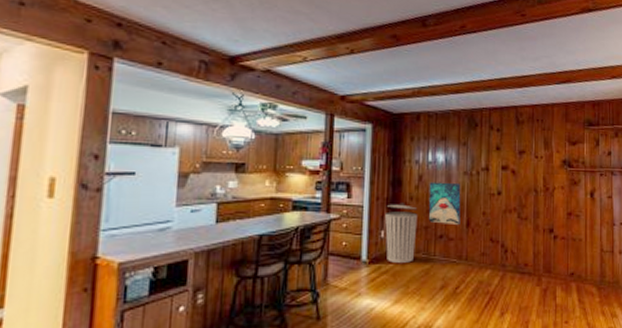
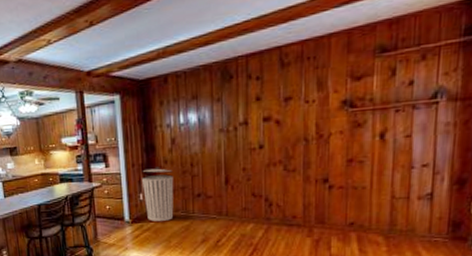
wall art: present [428,182,461,224] -> none [183,141,218,183]

